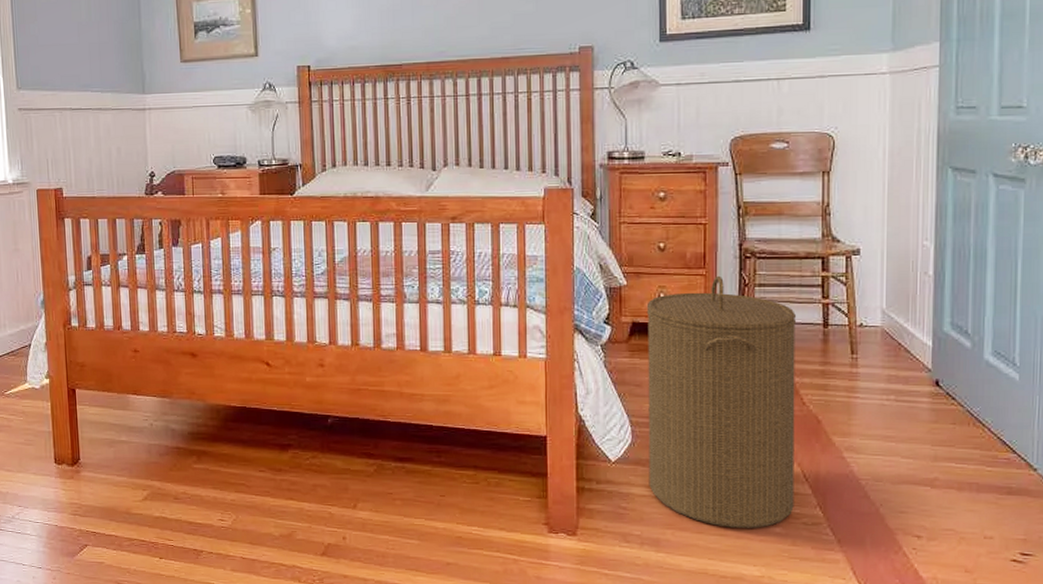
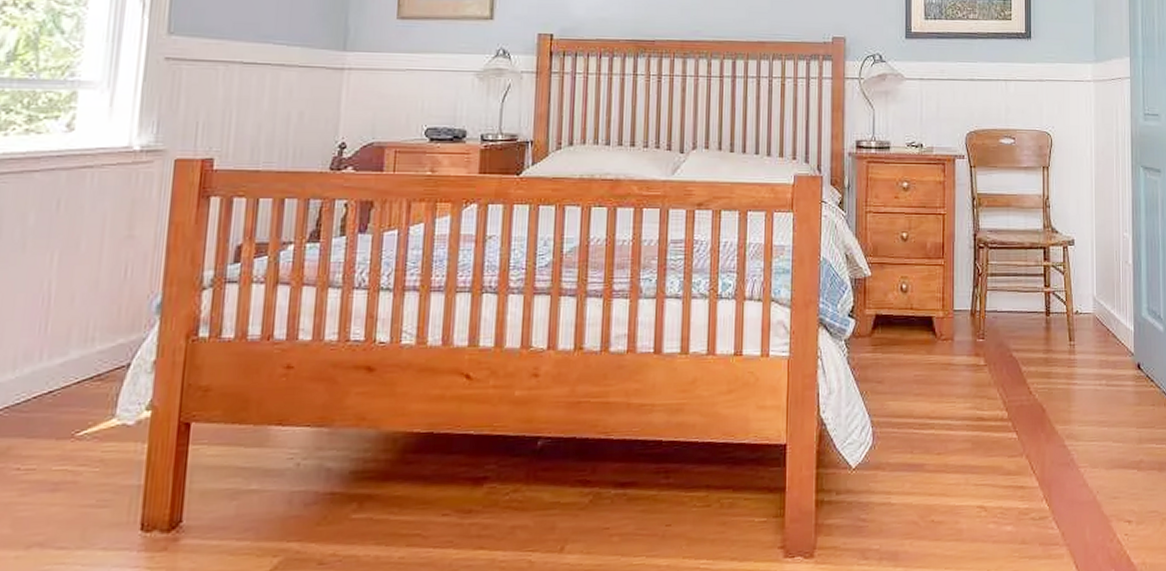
laundry hamper: present [646,275,797,528] -> none [888,265,1024,531]

